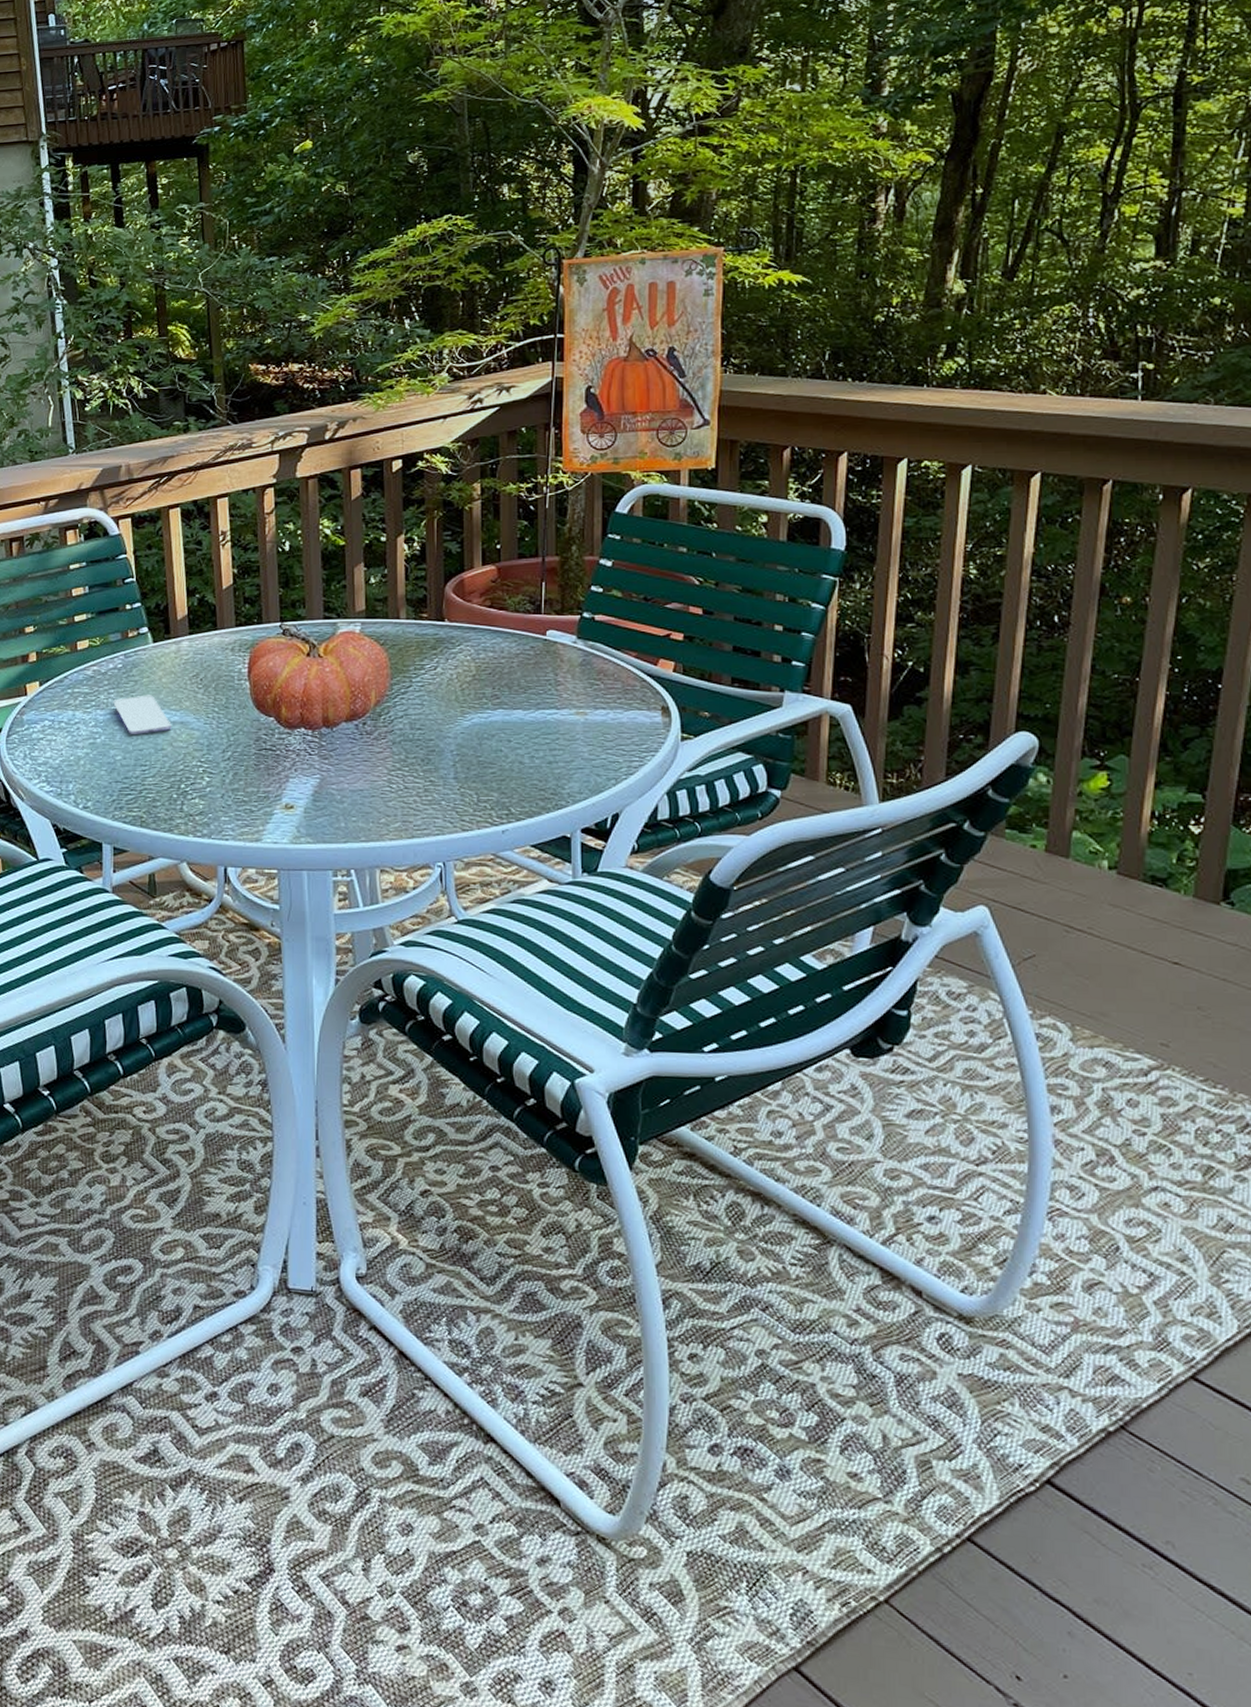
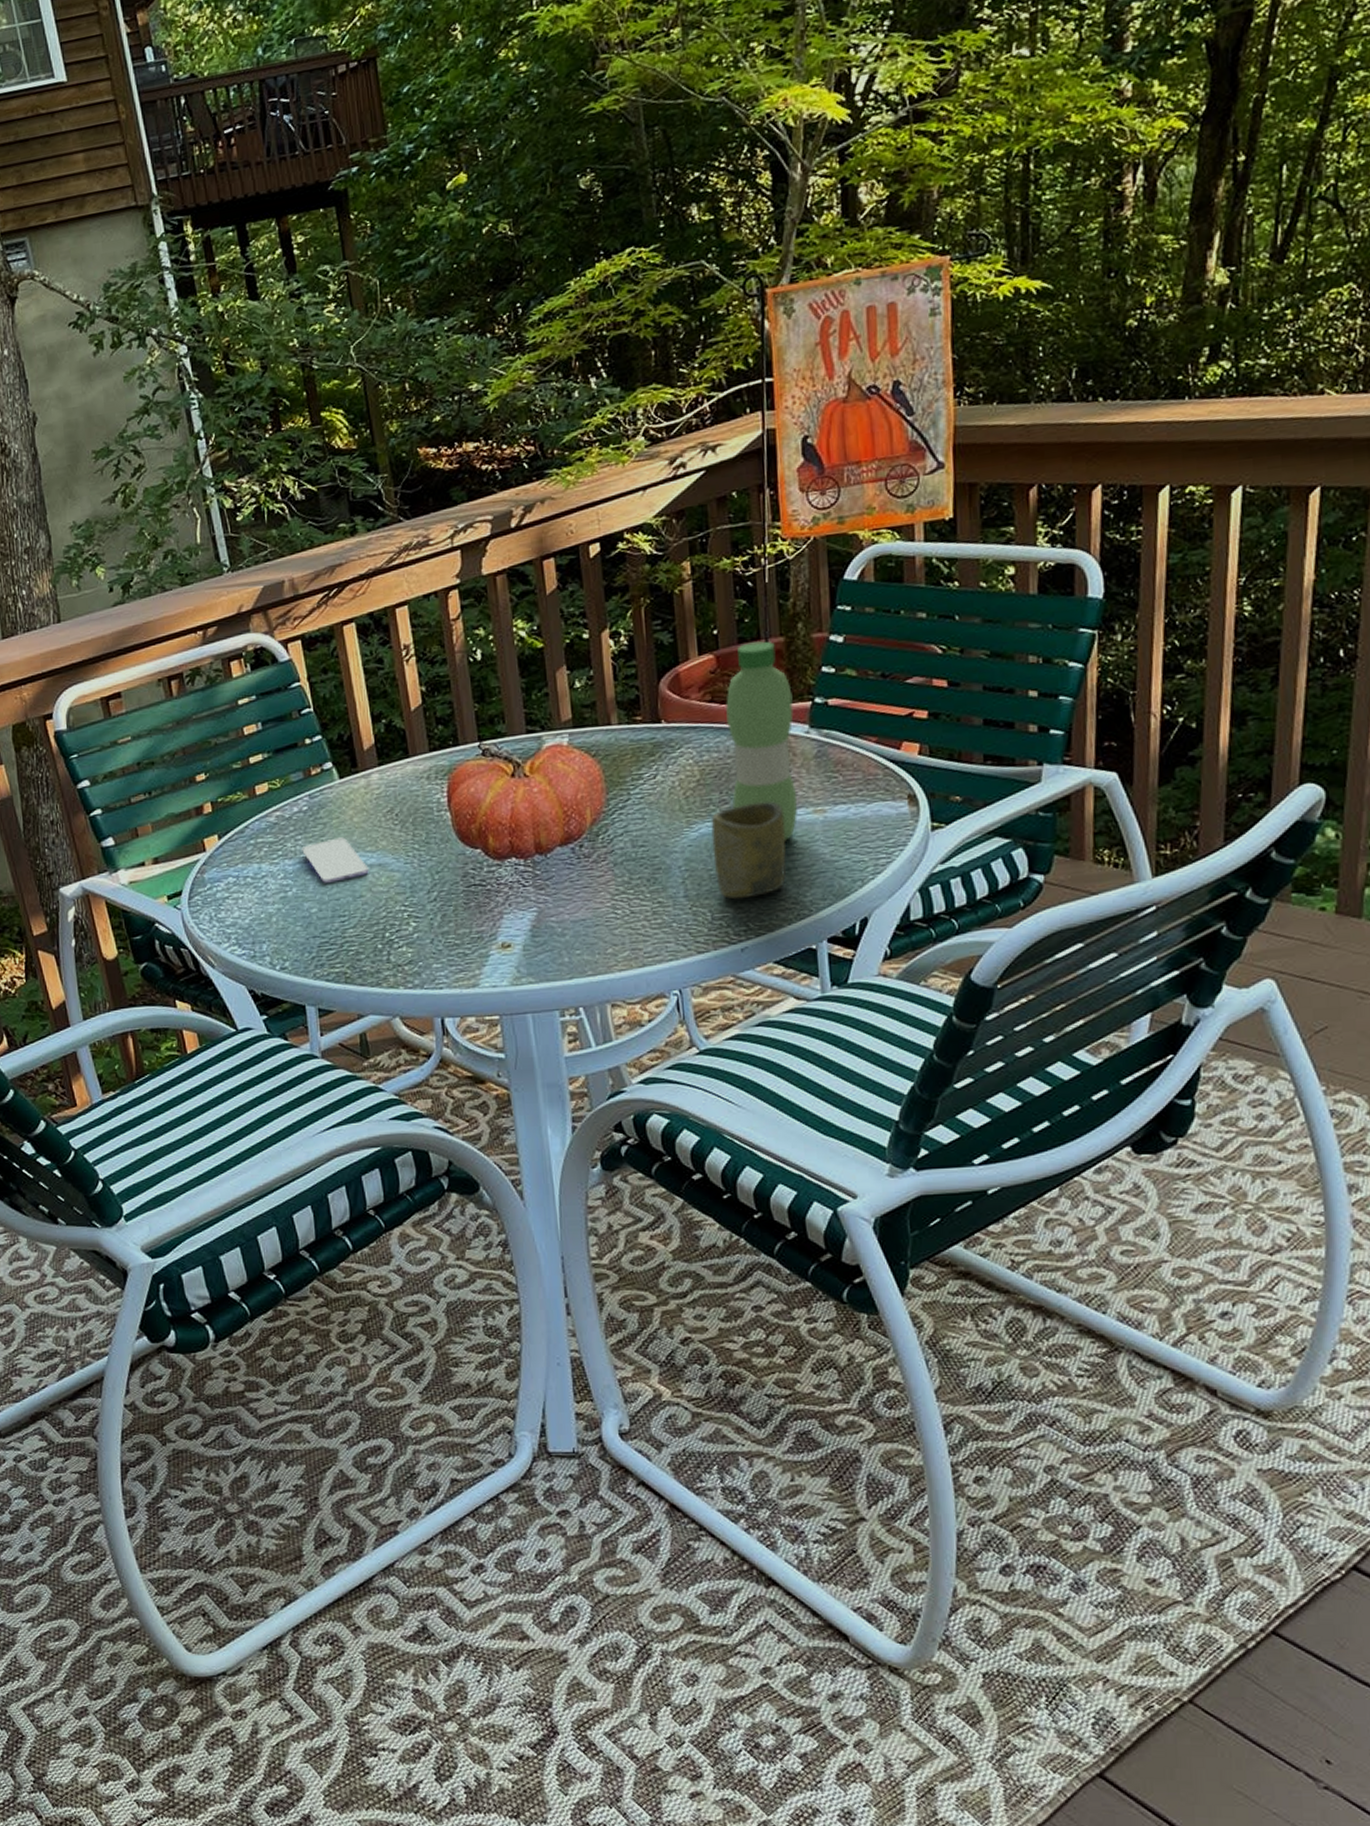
cup: none [483,700,548,786] -> present [711,801,786,900]
water bottle: none [503,558,563,737] -> present [726,641,798,841]

